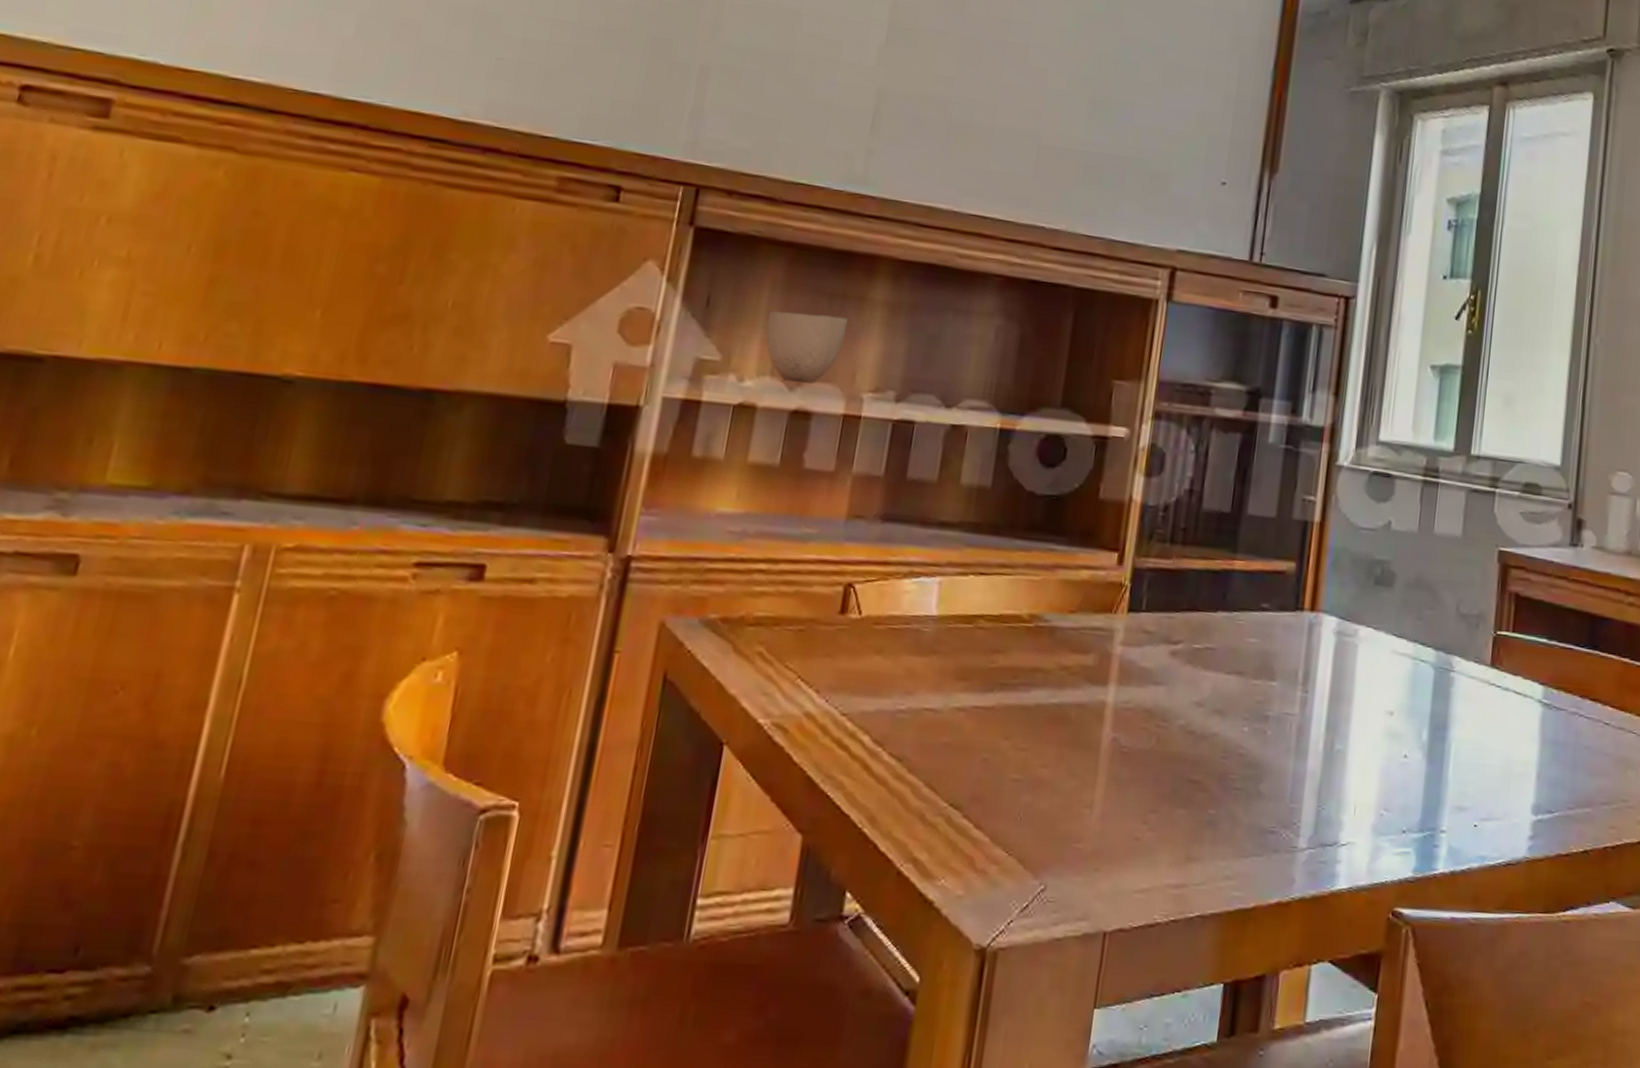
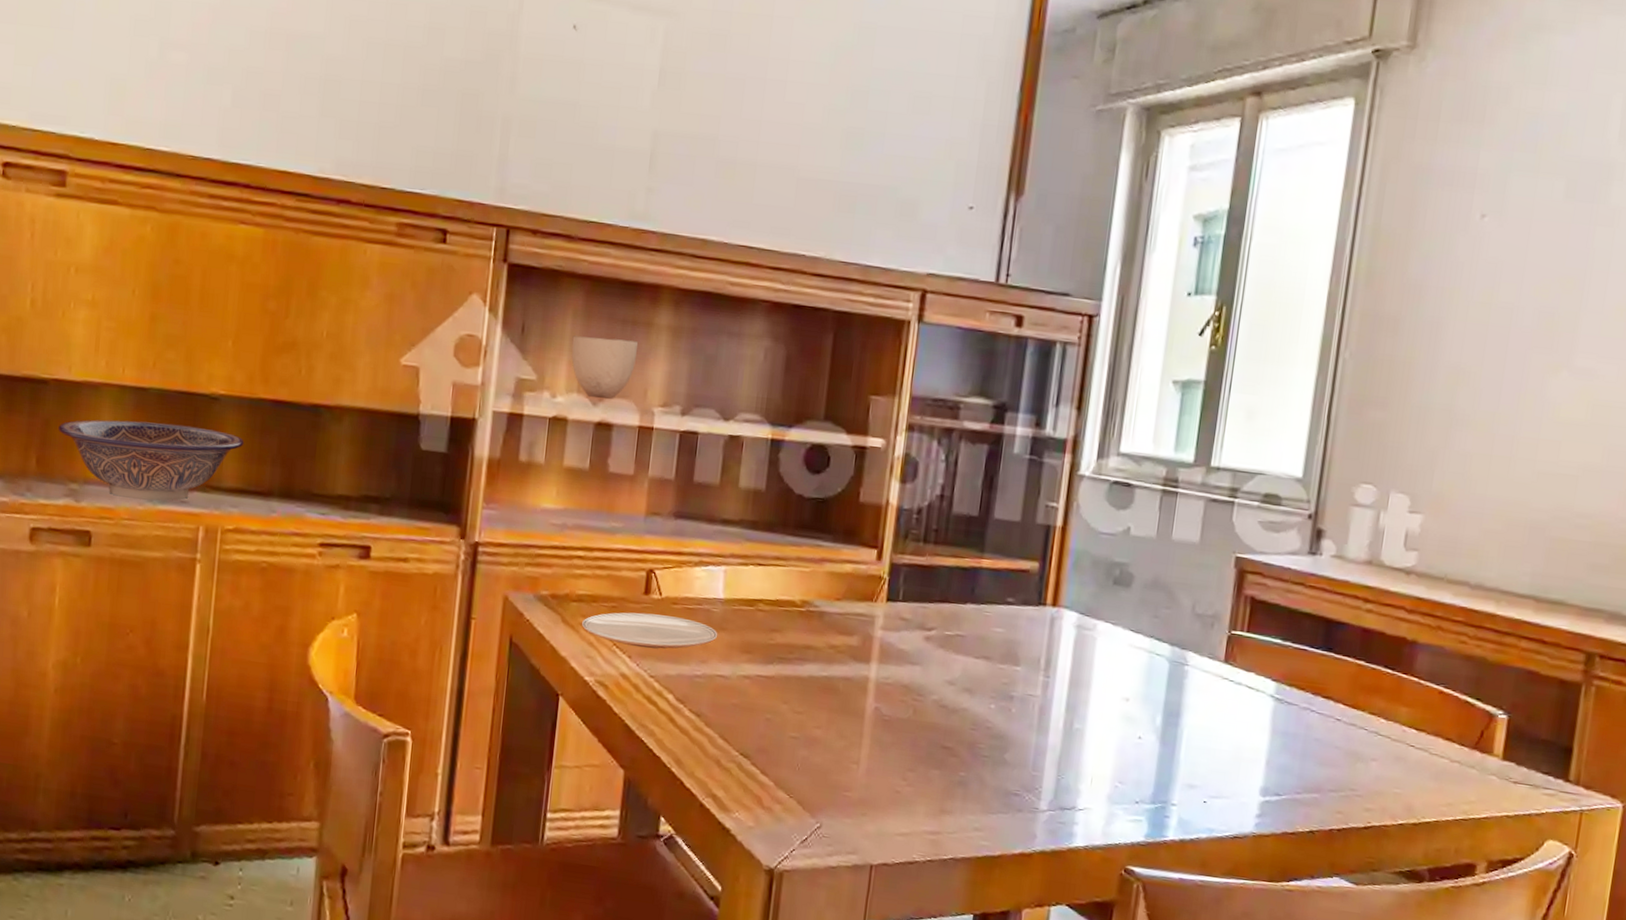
decorative bowl: none [50,408,324,513] -> present [58,419,244,501]
plate: none [758,636,929,680] -> present [581,612,718,649]

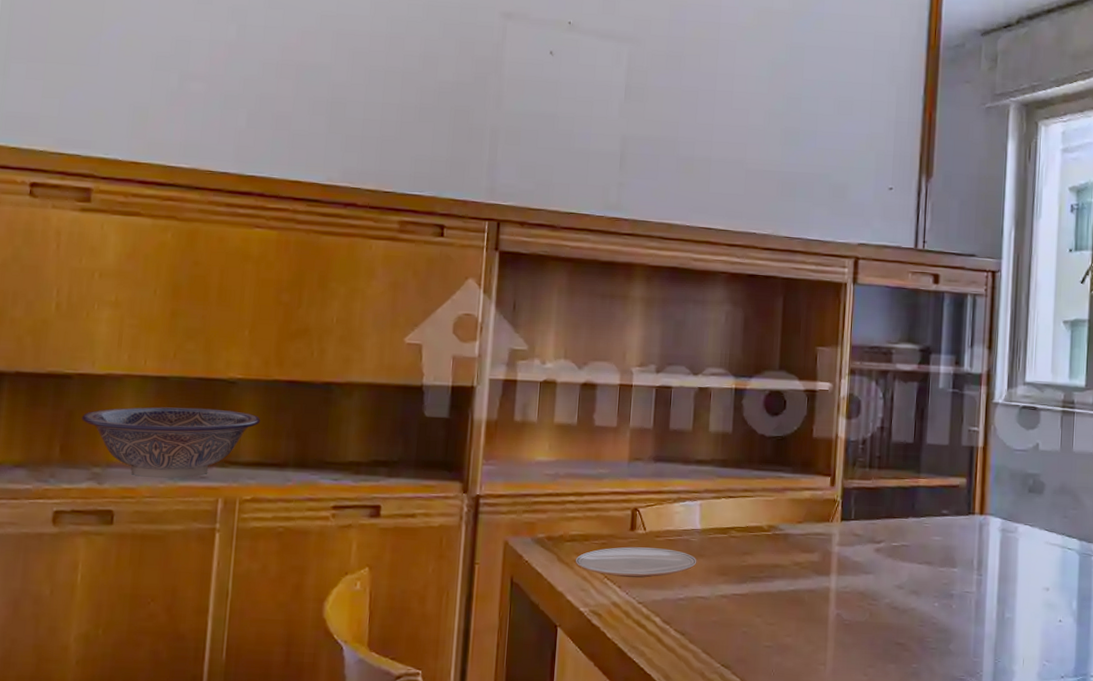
decorative bowl: present [571,335,639,400] -> none [557,310,617,363]

